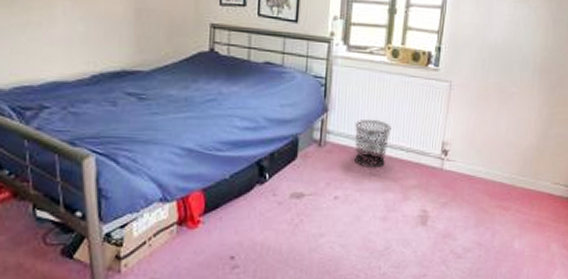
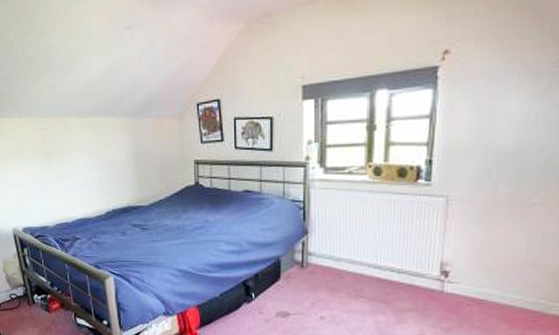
waste bin: present [354,120,392,168] -> none [338,241,378,289]

